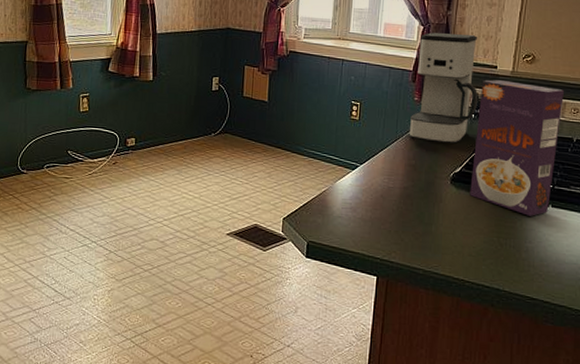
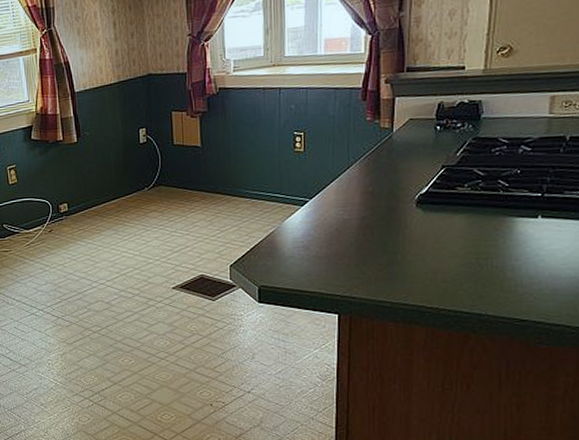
coffee maker: present [408,32,479,143] -> none [363,35,444,164]
cereal box: present [470,80,564,216] -> none [439,81,552,231]

